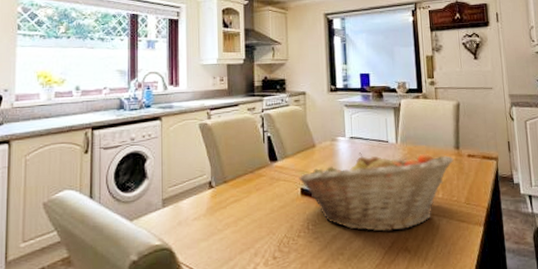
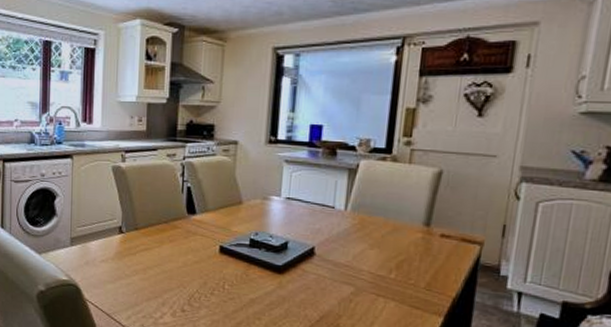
fruit basket: present [299,152,454,233] -> none [218,216,420,307]

